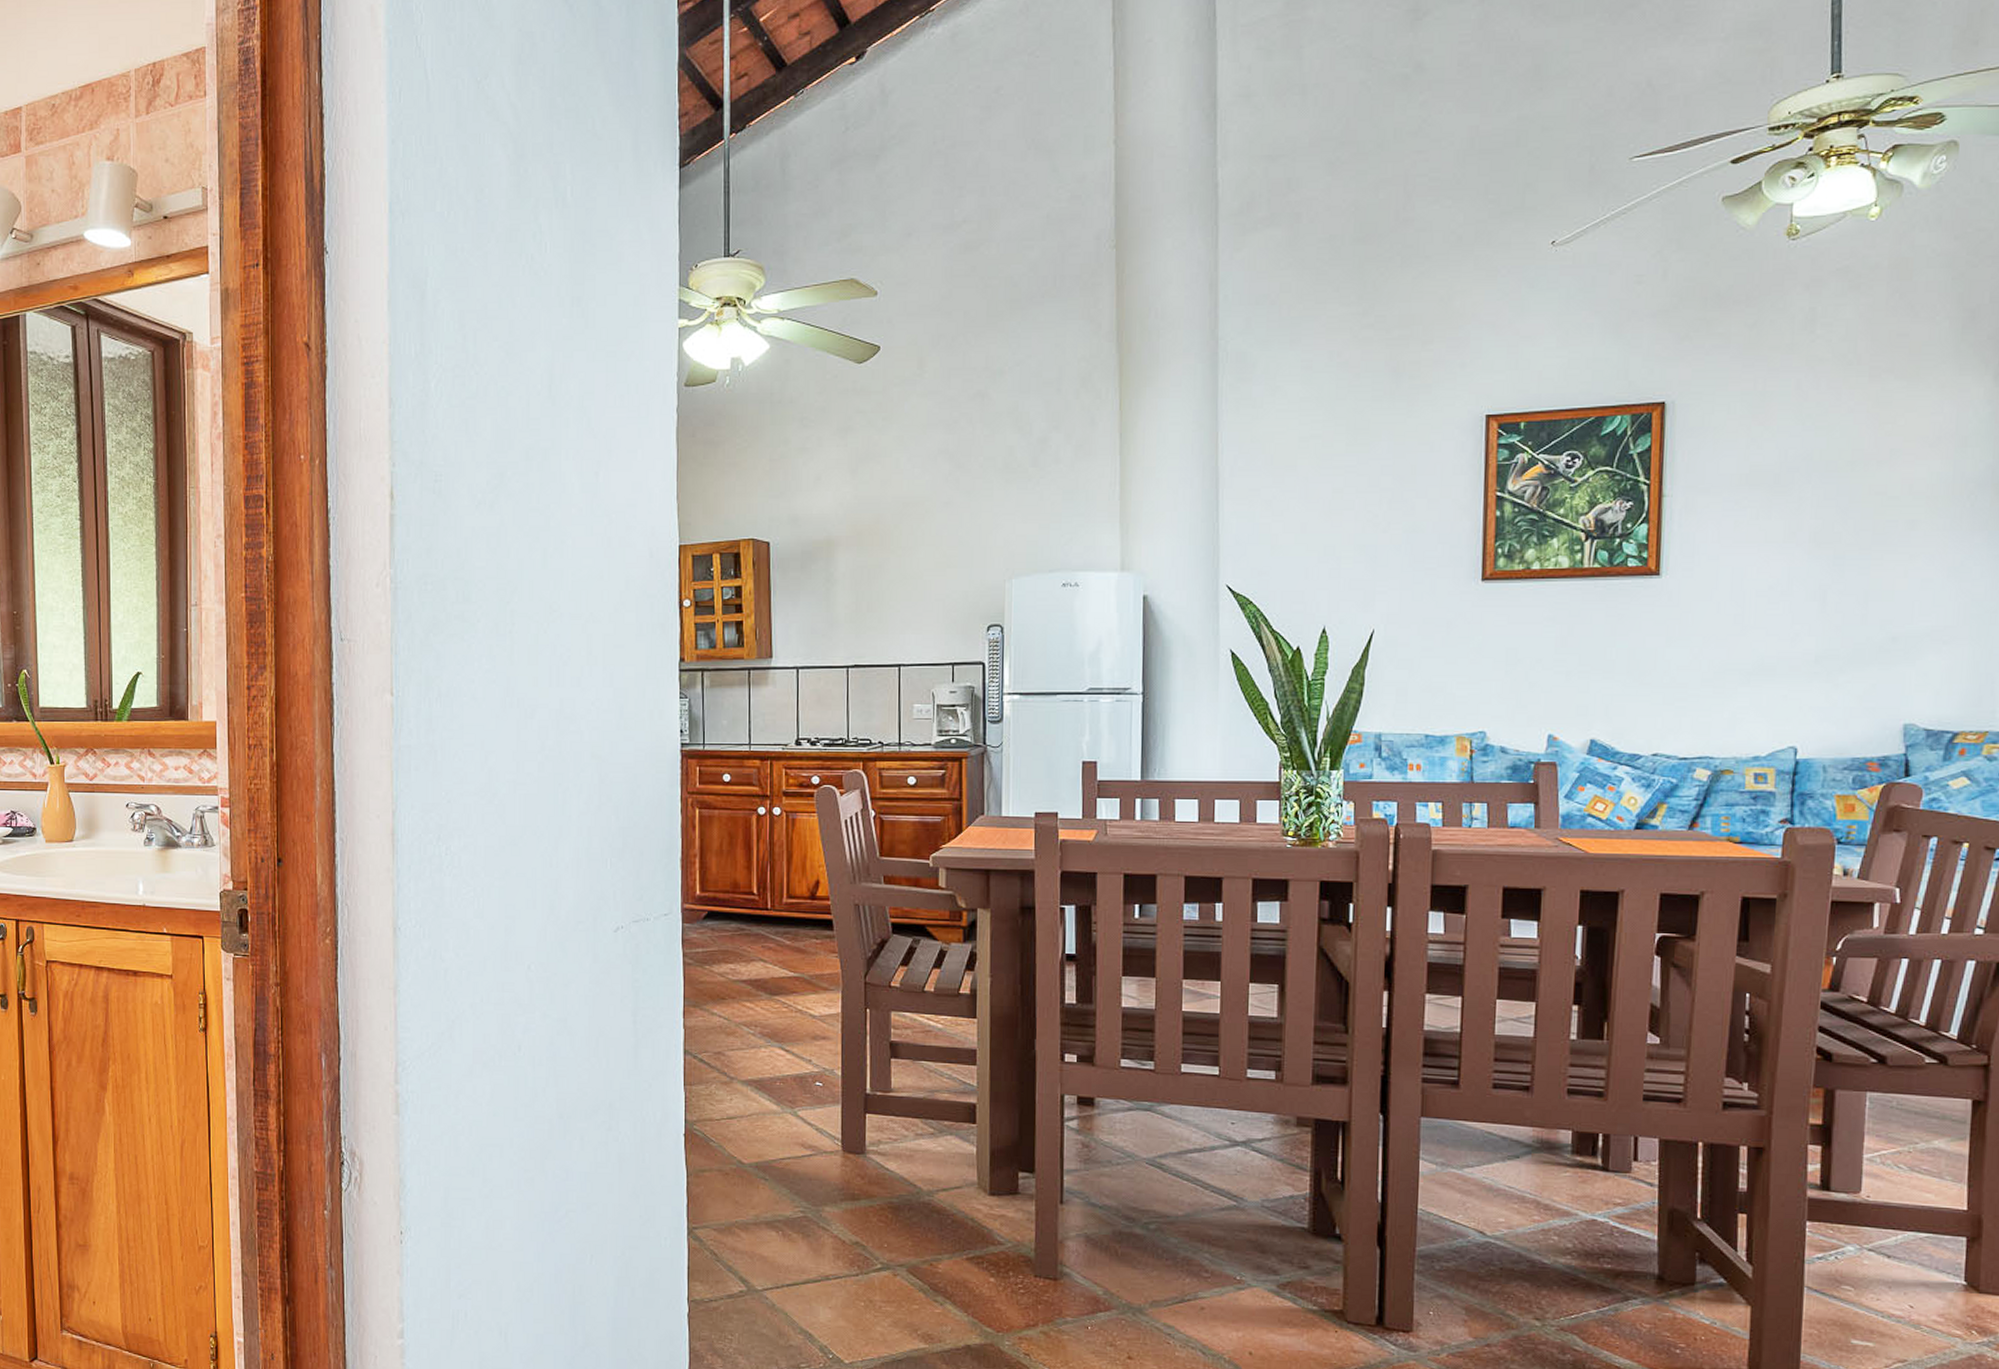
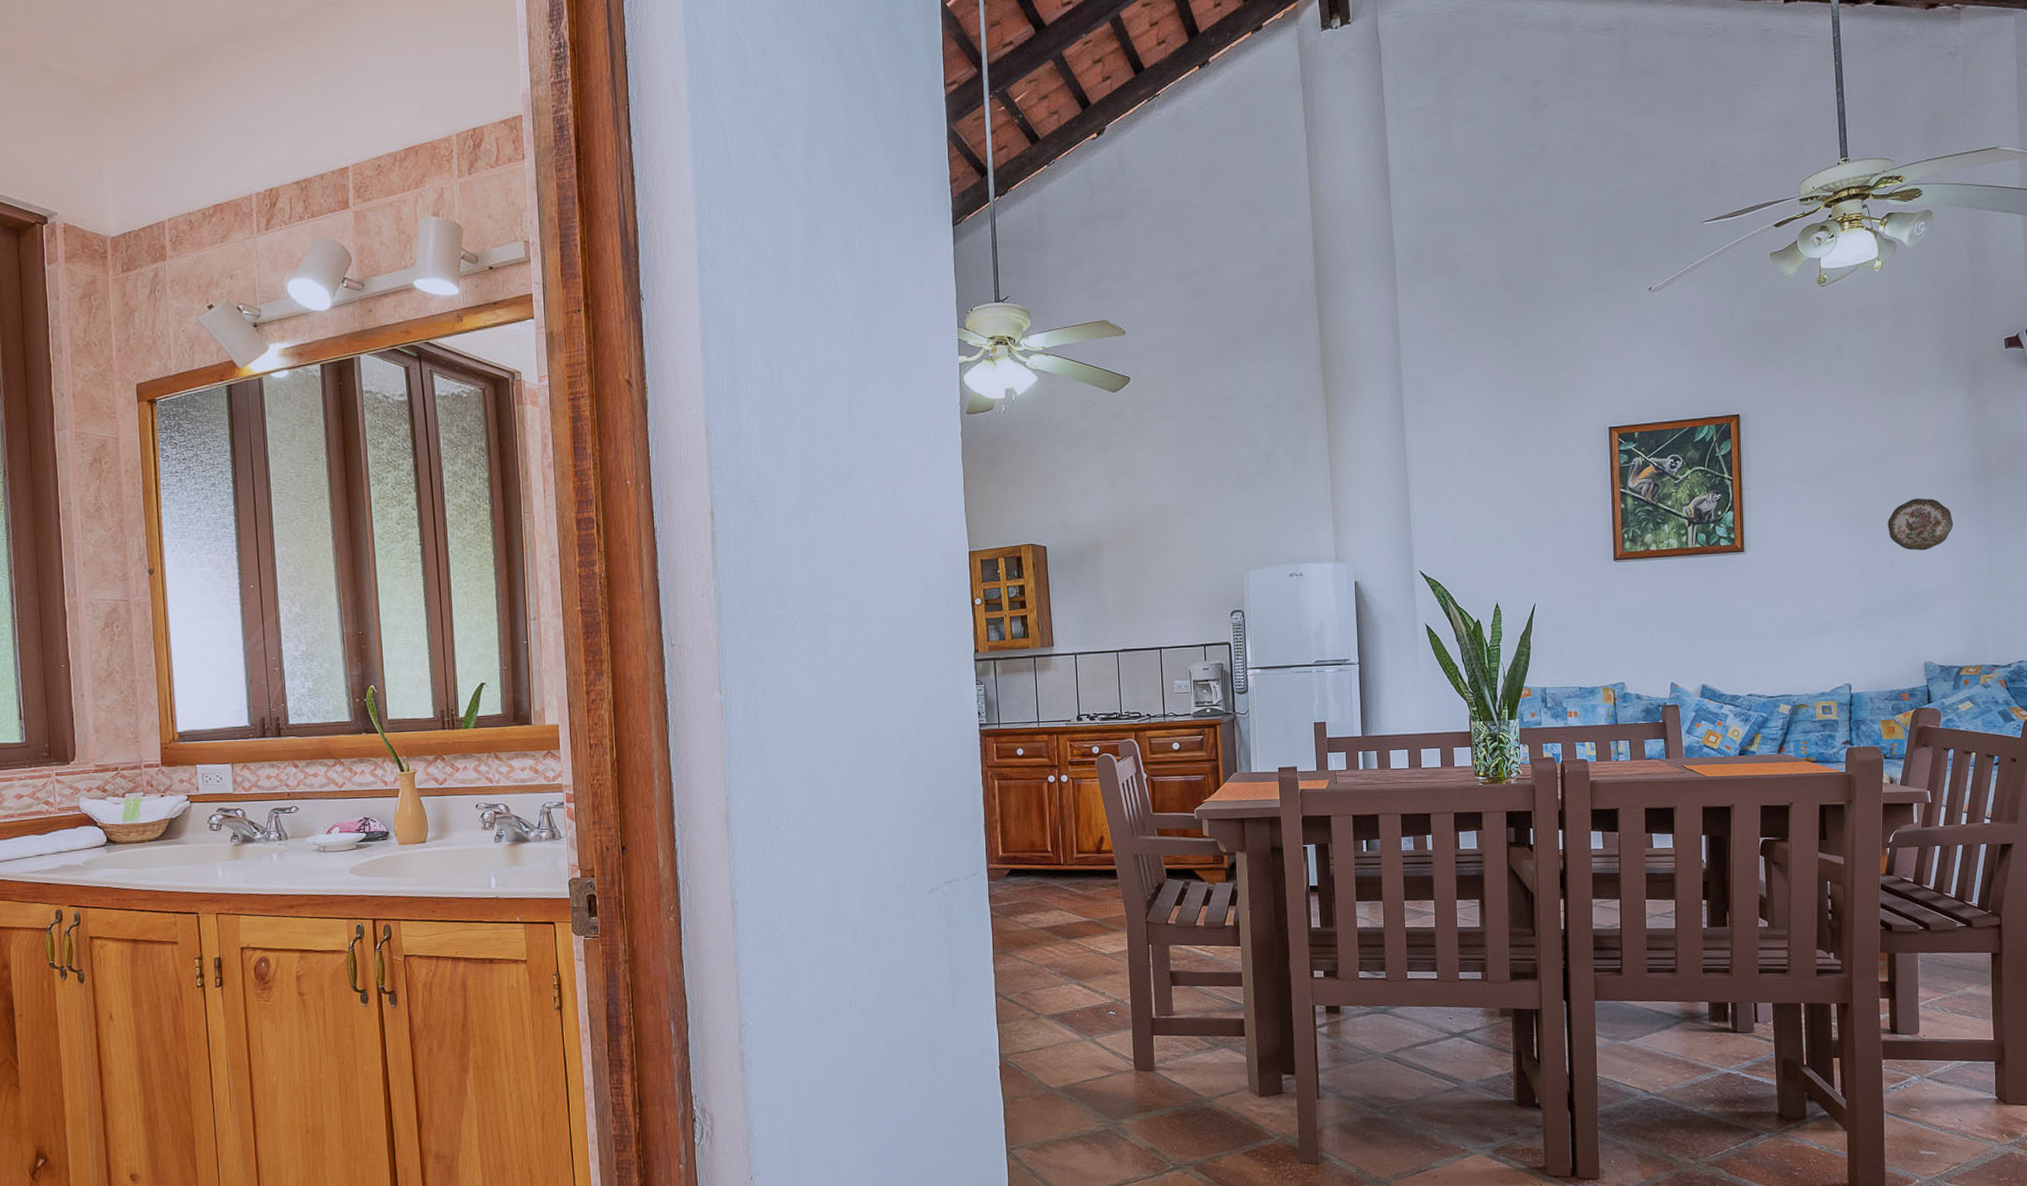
decorative plate: none [1863,513,1960,581] -> present [1887,498,1954,551]

